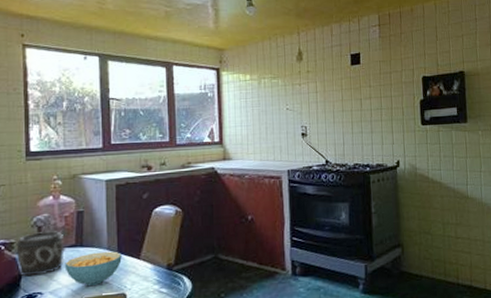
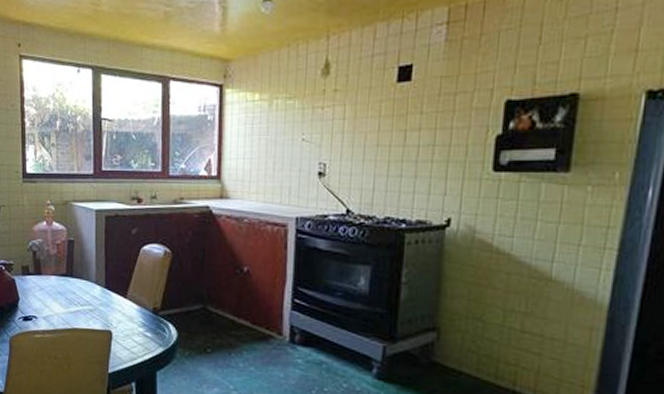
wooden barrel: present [16,230,66,277] -> none [14,256,58,300]
cereal bowl: present [64,251,122,287] -> none [56,284,109,319]

